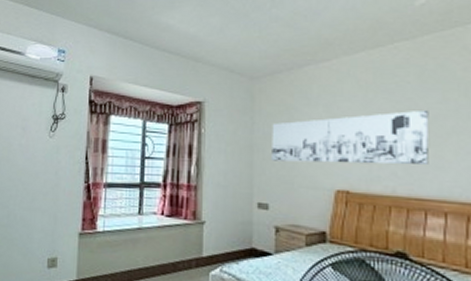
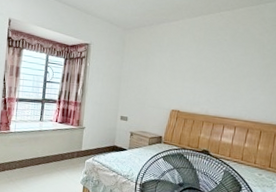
wall art: present [272,109,430,165] -> none [133,59,235,95]

